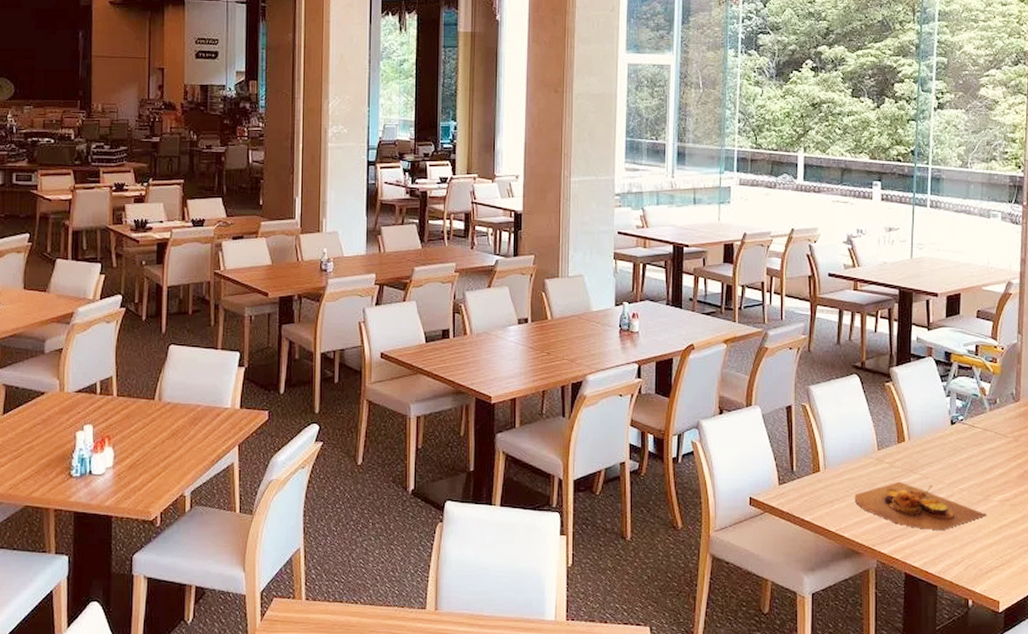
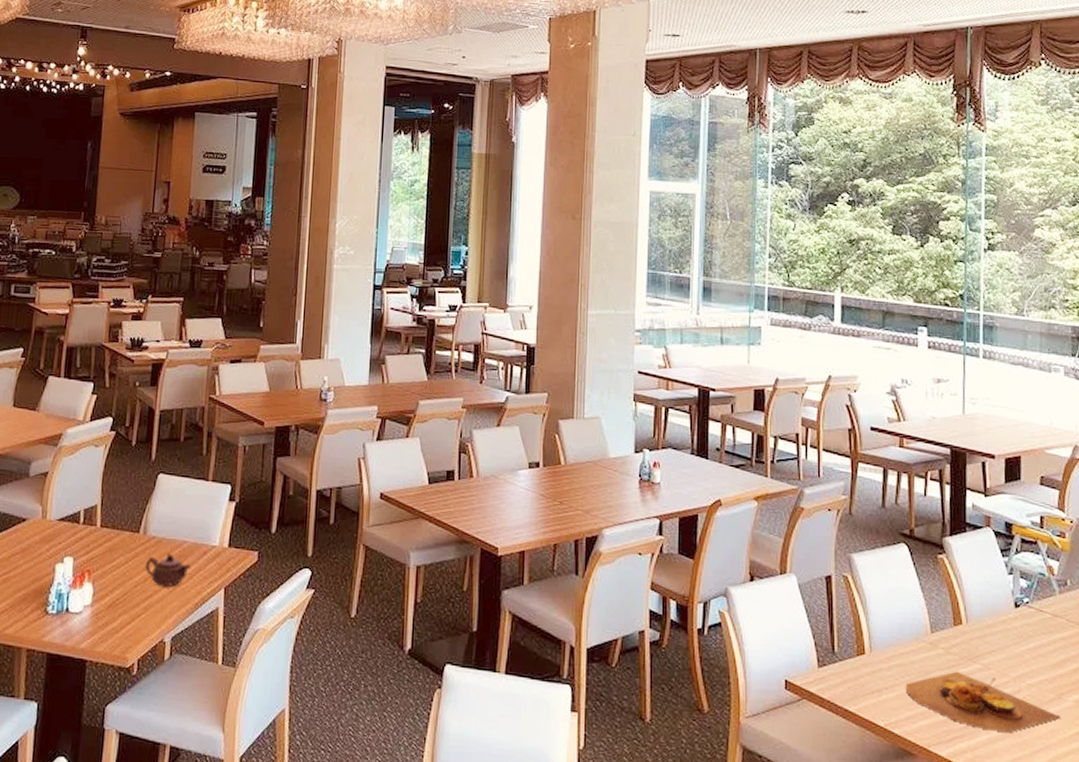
teapot: none [161,416,205,446] -> present [145,553,191,587]

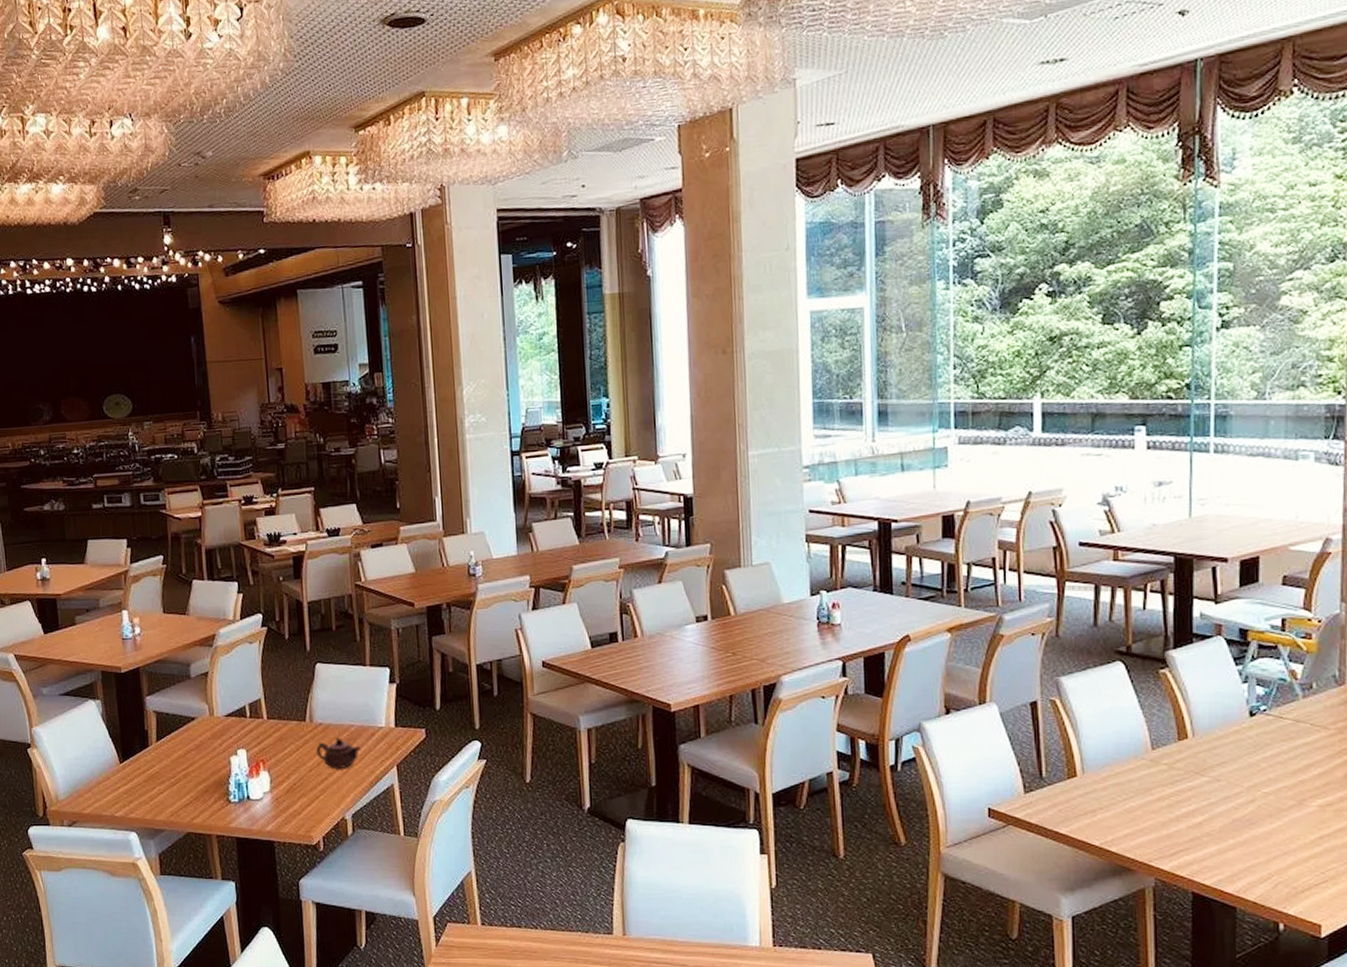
bread: present [905,671,1060,732] -> none [1122,785,1301,842]

